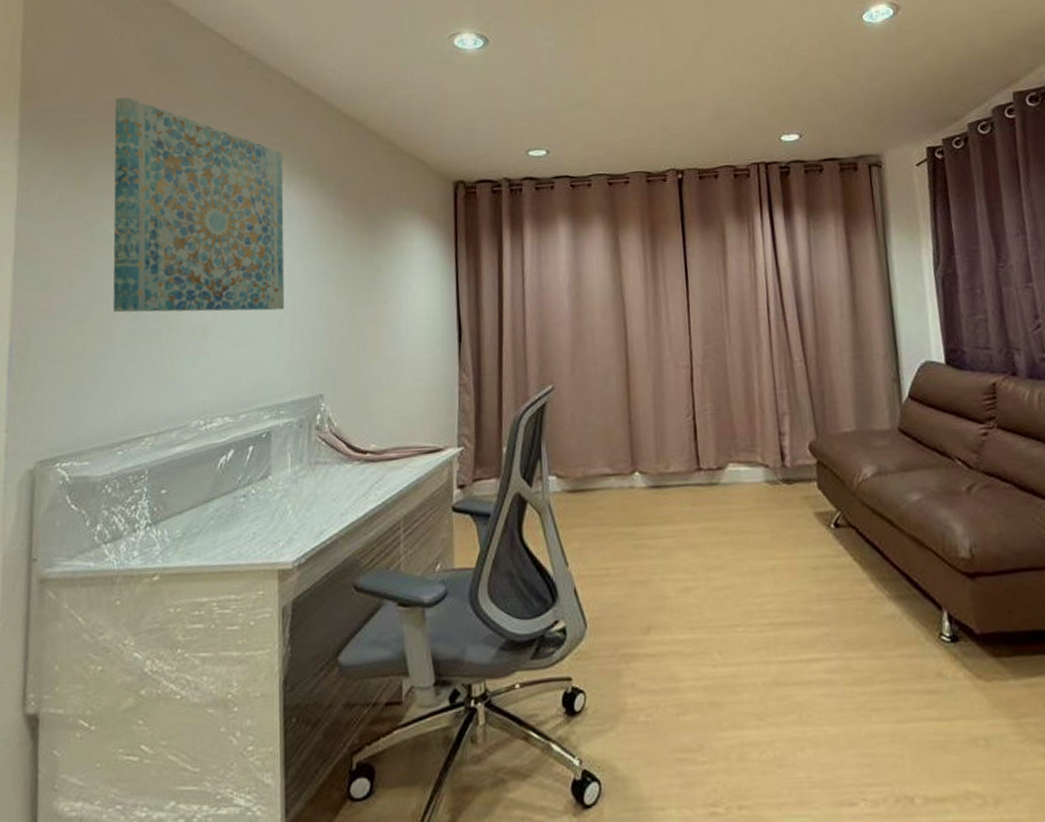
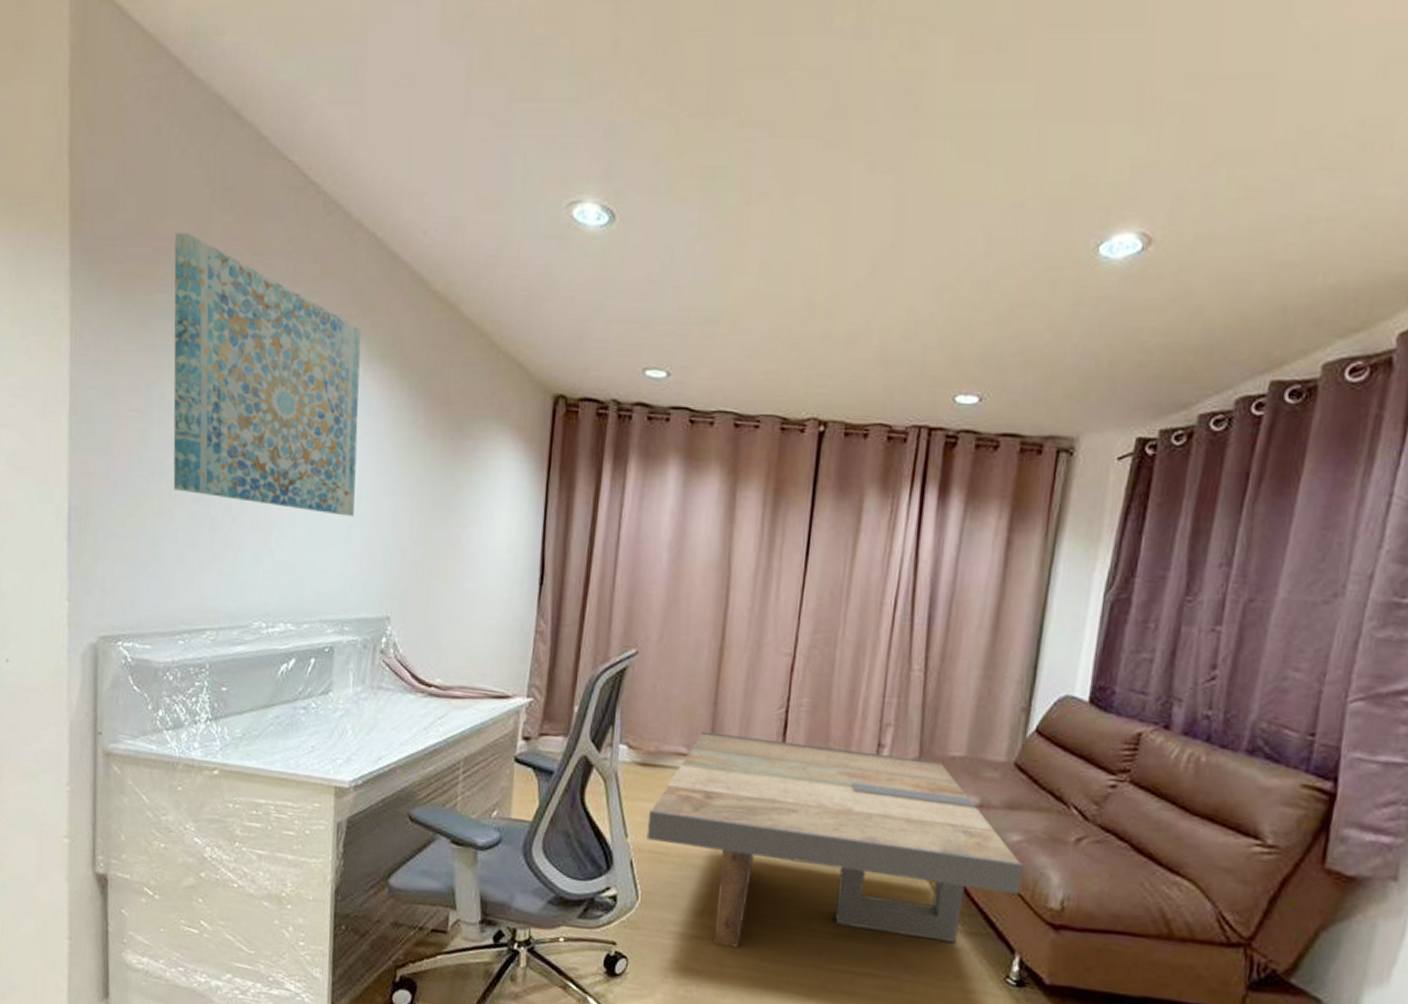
coffee table: none [584,438,933,660] -> present [646,731,1025,948]

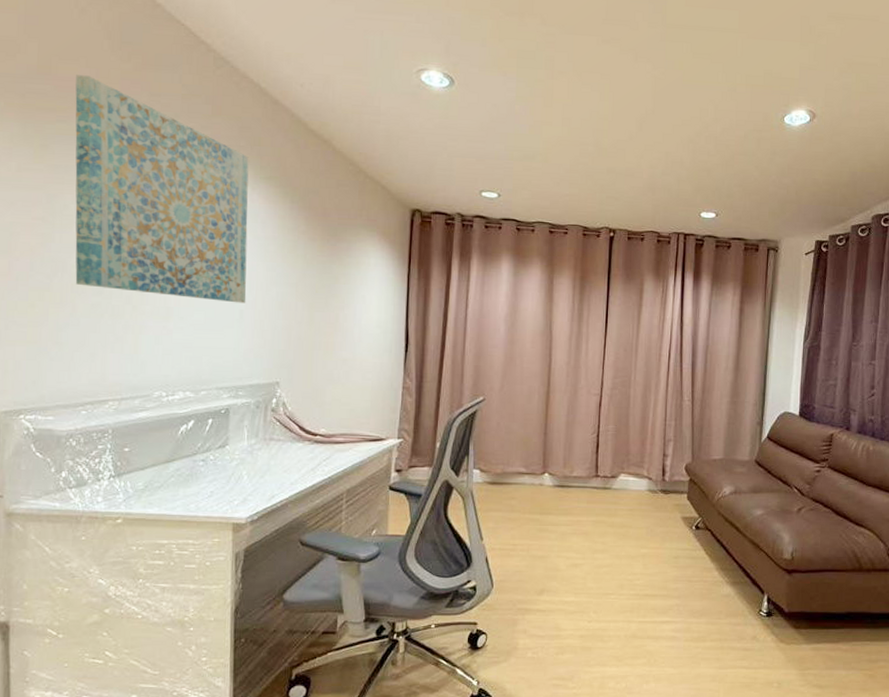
coffee table: present [646,731,1025,948] -> none [497,455,767,615]

